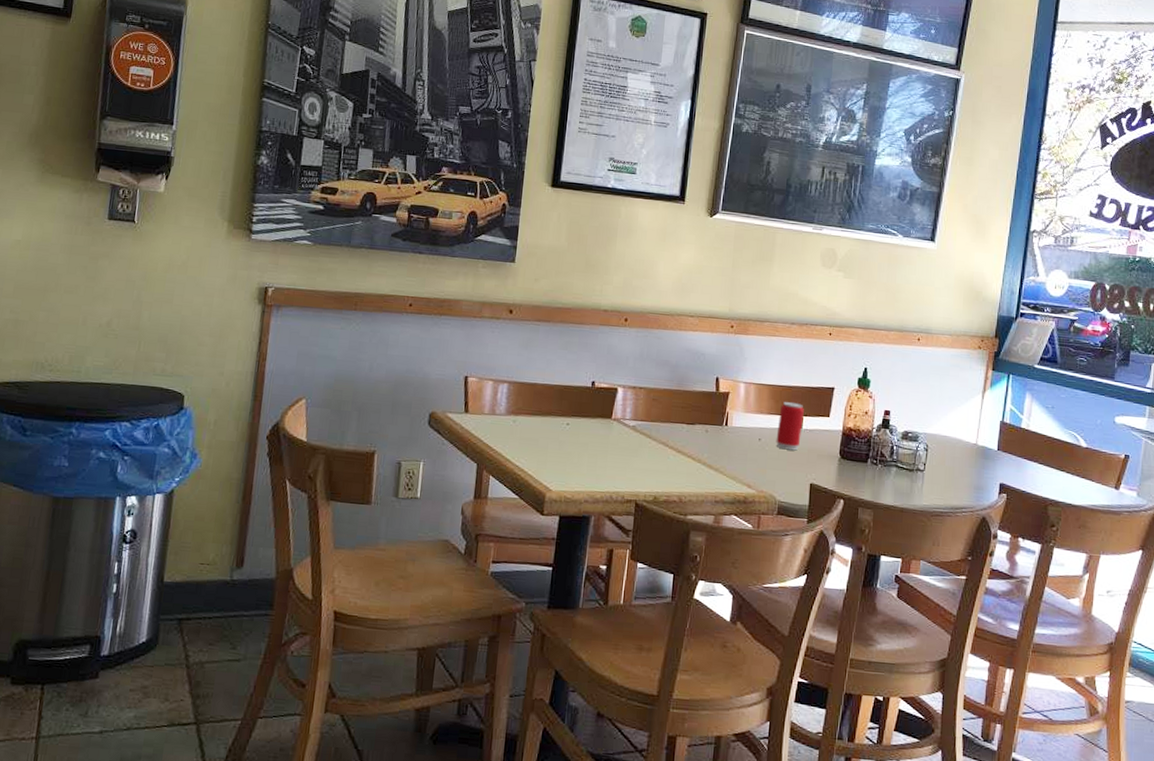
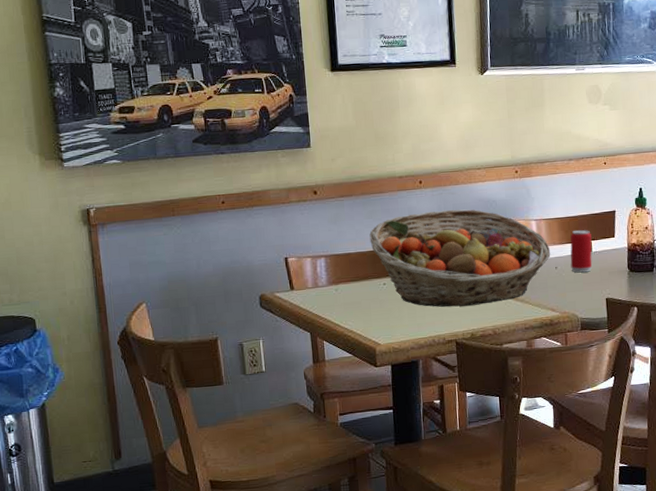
fruit basket: none [560,352,756,466] -> present [369,209,551,307]

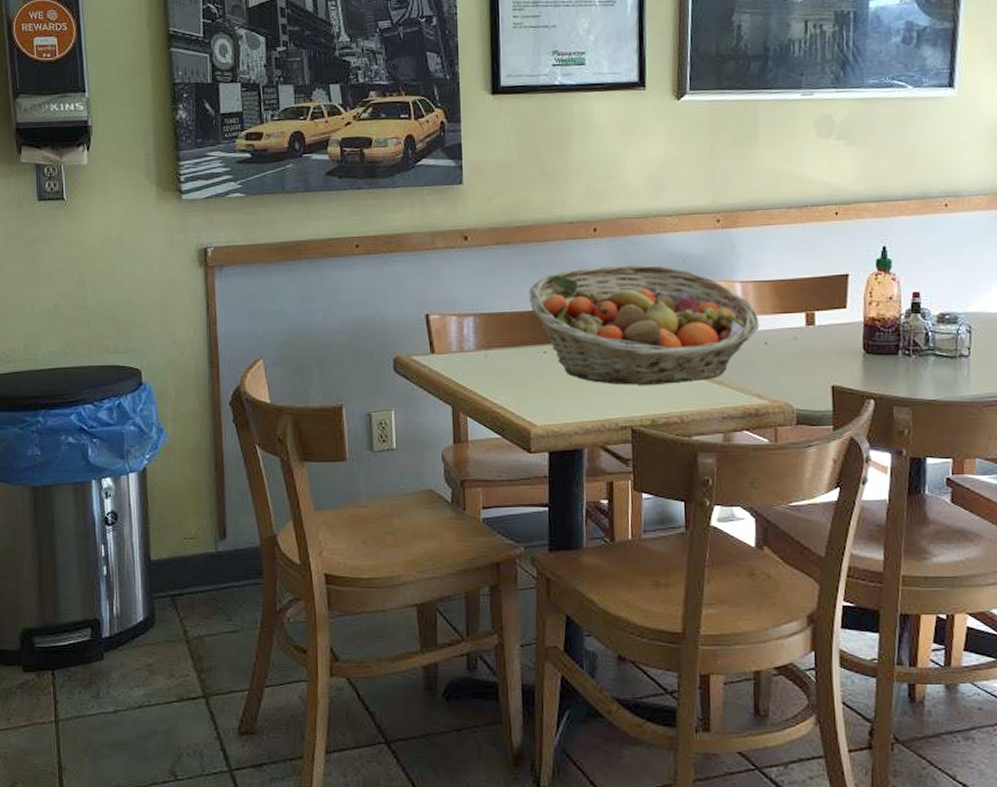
beverage can: present [570,229,592,273] -> none [785,296,815,351]

